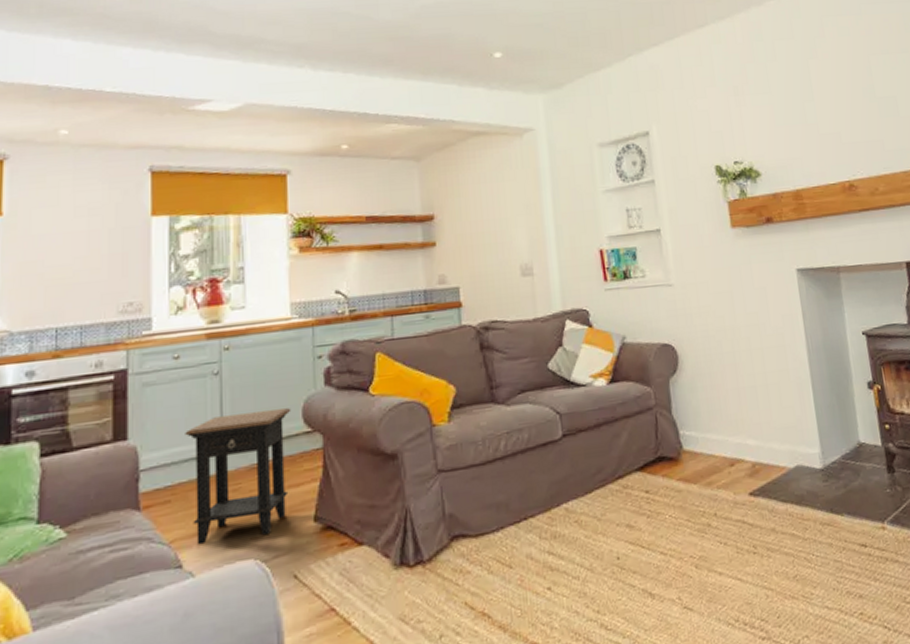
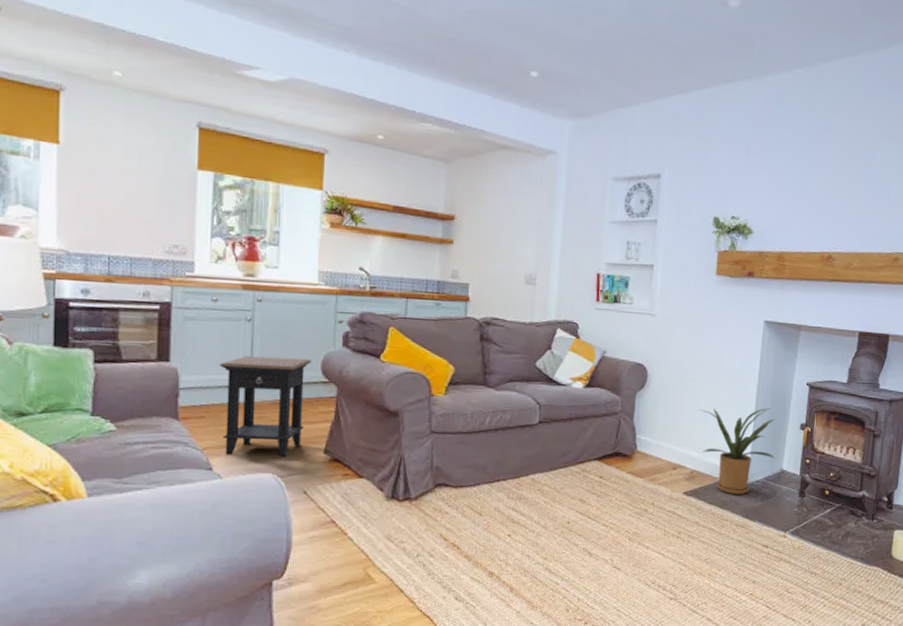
house plant: none [745,369,848,485] -> present [699,408,775,494]

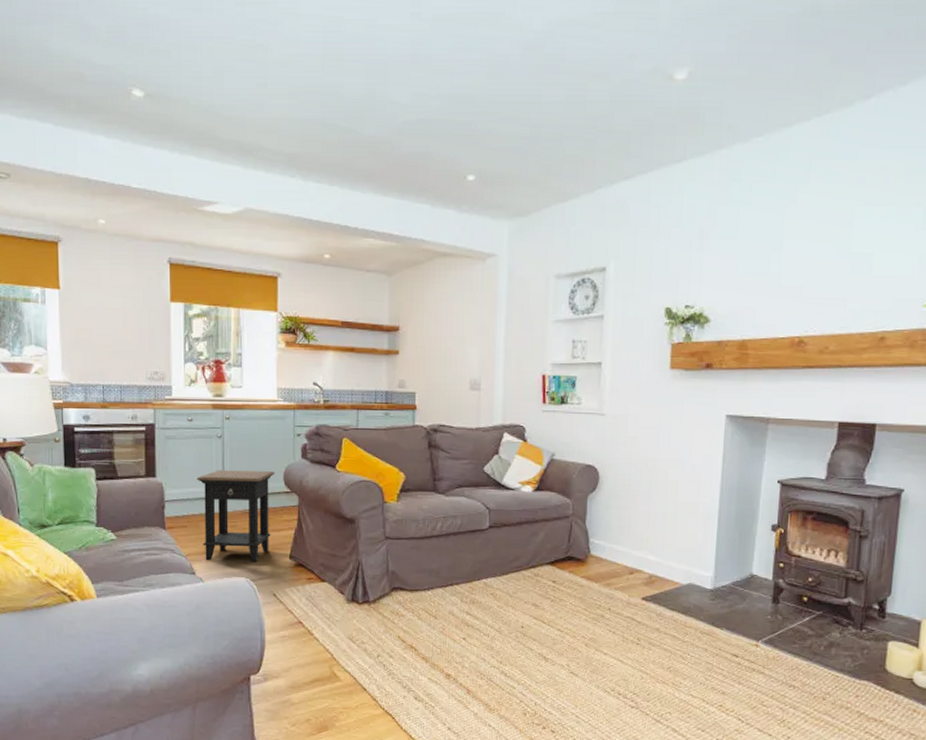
house plant: present [699,408,775,494] -> none [656,508,743,600]

